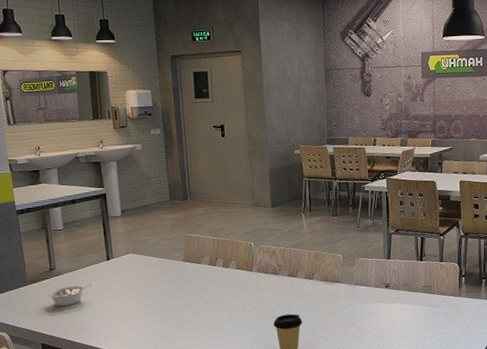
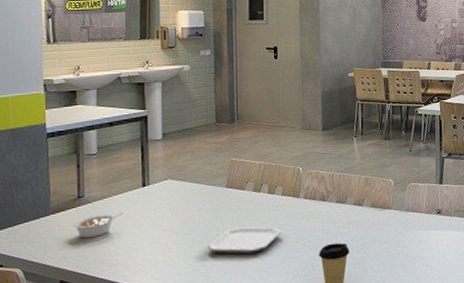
plate: none [170,298,238,323] -> present [207,227,282,254]

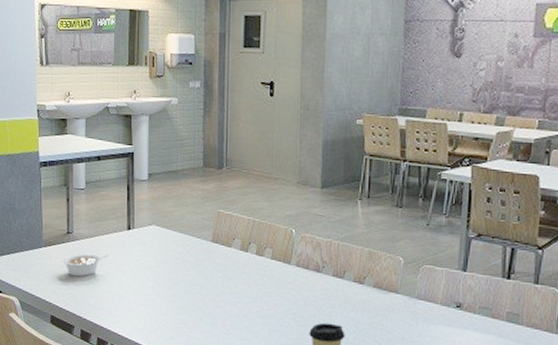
plate: present [207,227,282,254] -> none [190,288,269,320]

